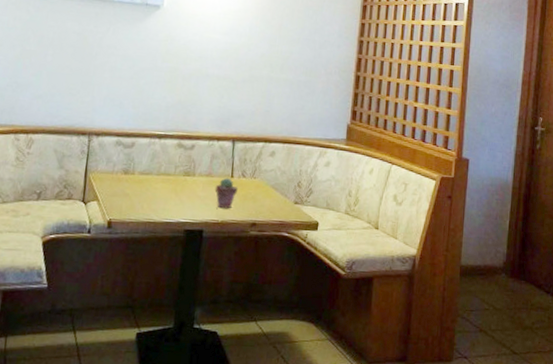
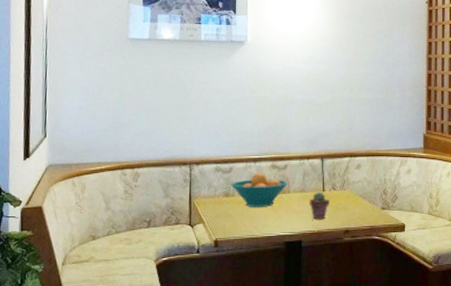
fruit bowl: none [131,150,195,189] -> present [230,172,289,207]

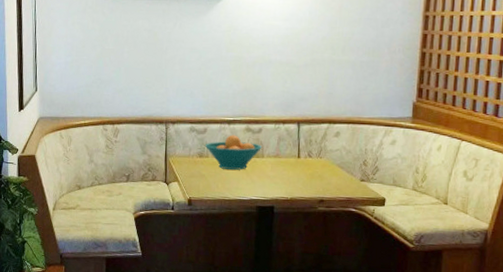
potted succulent: present [309,191,330,220] -> none [283,158,305,187]

